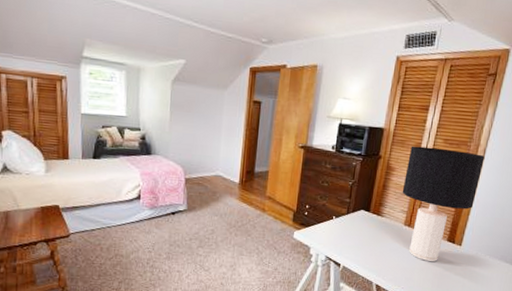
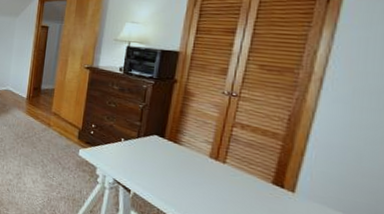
desk lamp: present [402,146,485,261] -> none [205,71,322,207]

